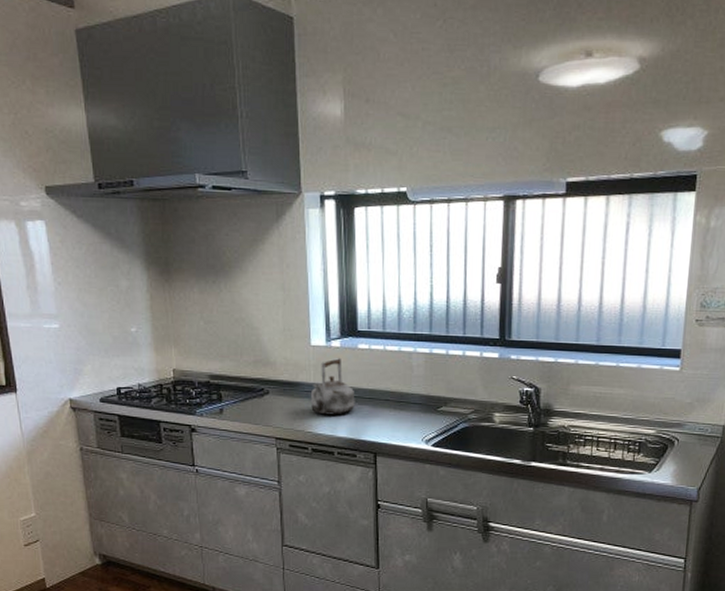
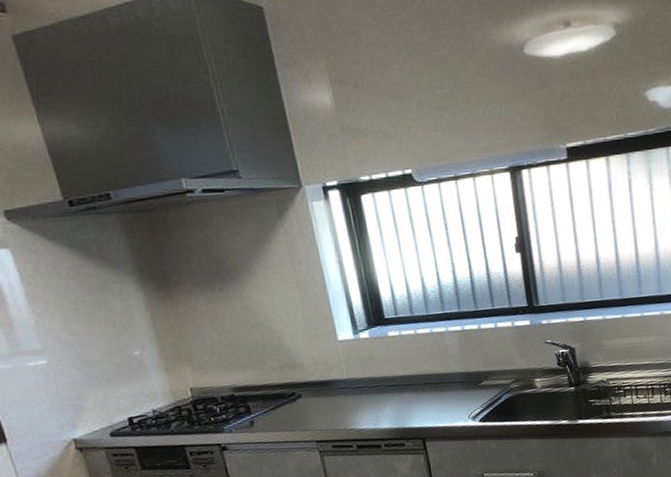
kettle: present [310,357,355,415] -> none [345,348,395,409]

